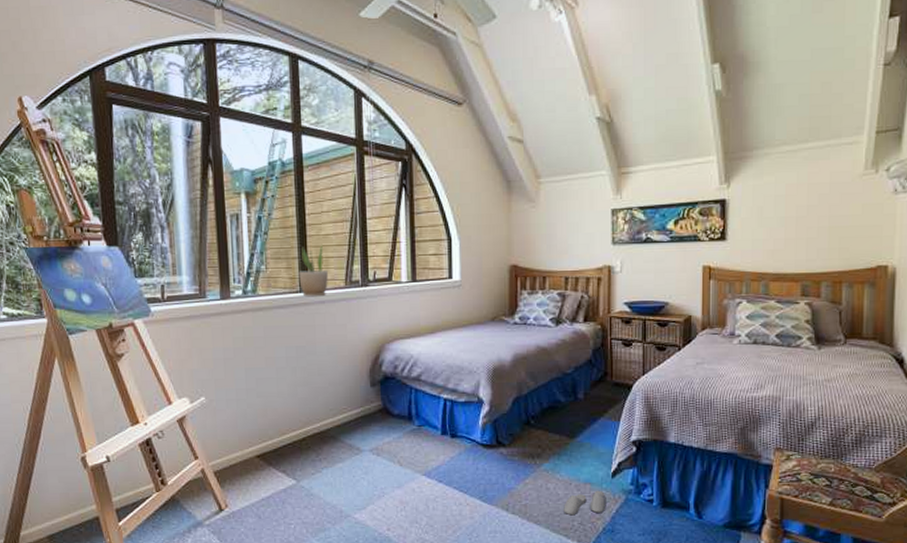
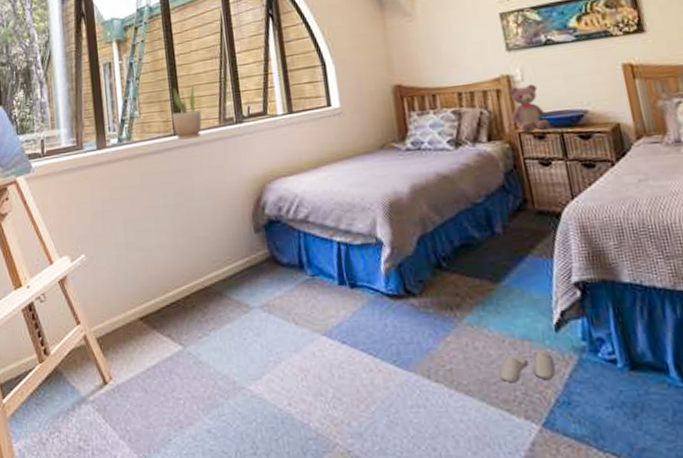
teddy bear: none [606,276,636,317] -> present [509,84,550,133]

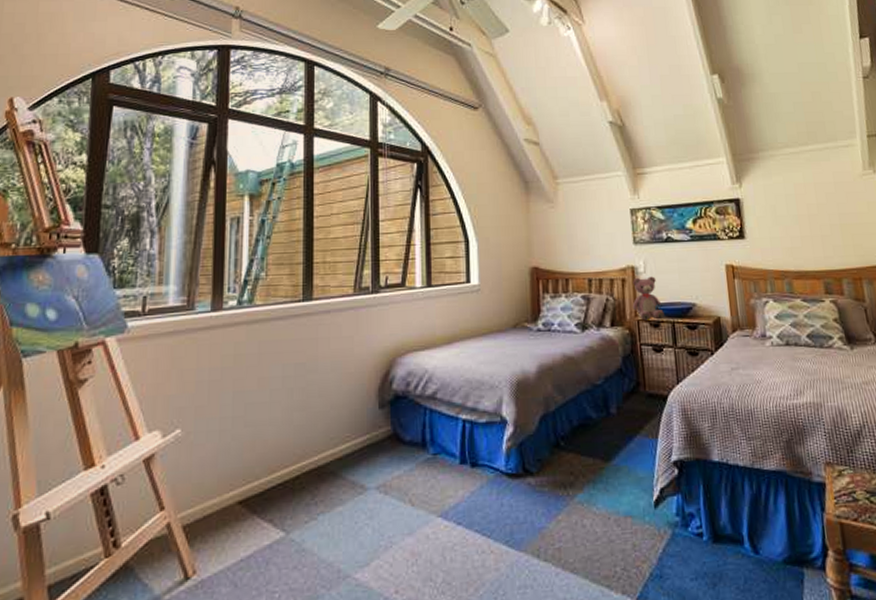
potted plant: present [171,84,202,140] -> none [302,249,335,307]
slippers: present [499,348,555,383] -> none [603,524,652,560]

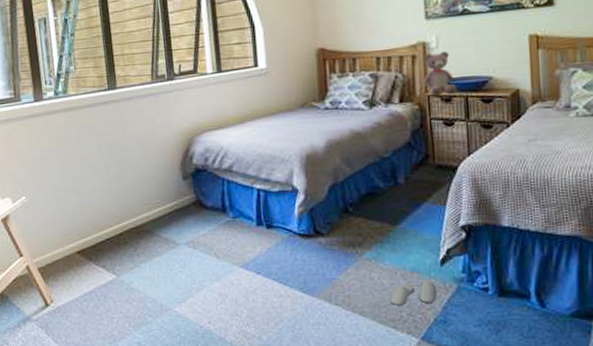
slippers: none [603,524,652,560] -> present [390,279,437,306]

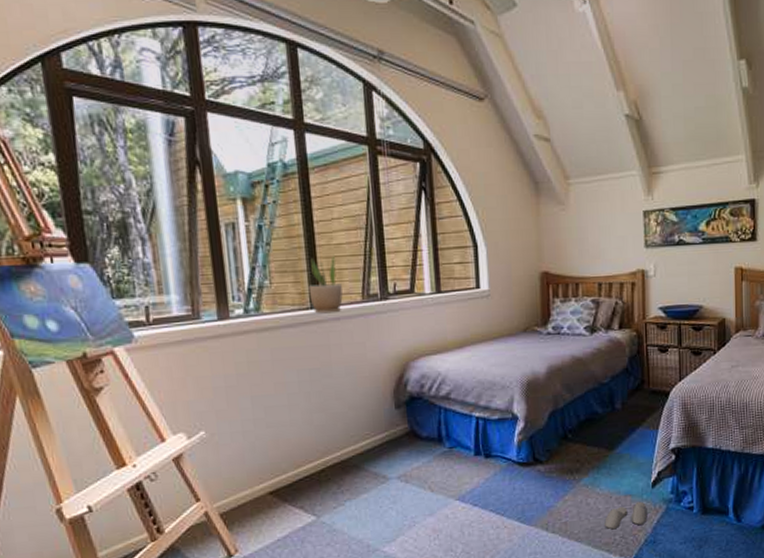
potted plant: none [106,42,135,95] -> present [308,256,343,314]
teddy bear: present [422,51,457,96] -> none [640,280,671,323]

